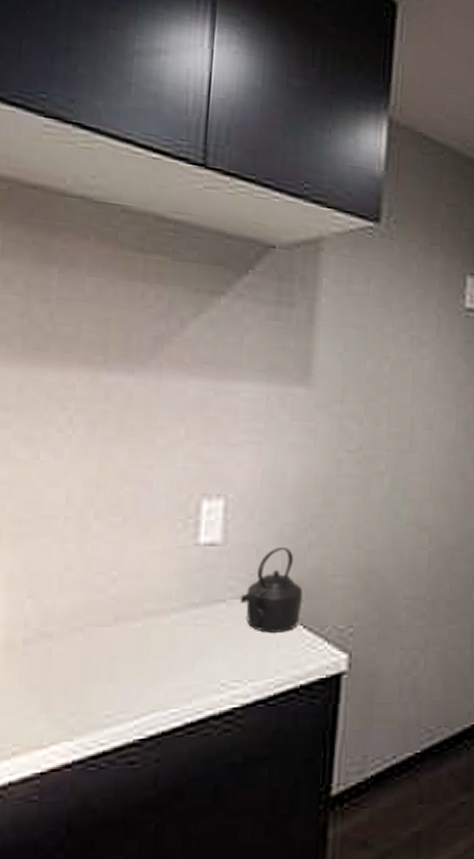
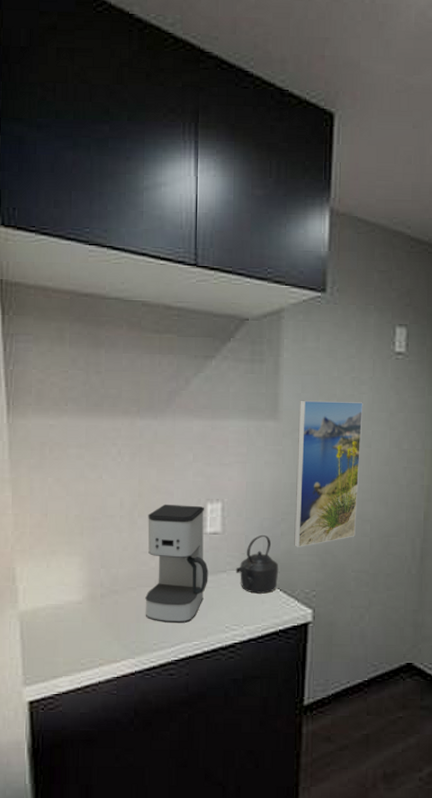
coffee maker: none [95,499,200,681] -> present [145,504,209,623]
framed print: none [326,361,424,565] -> present [294,400,363,547]

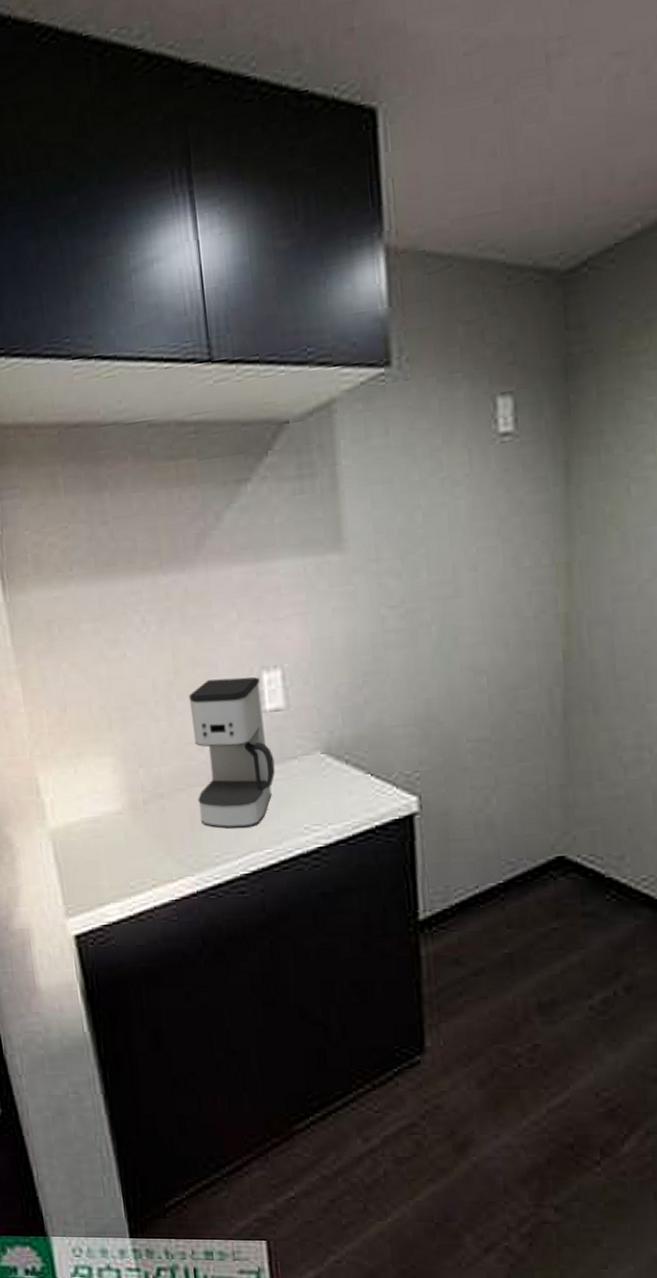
kettle: present [235,534,279,594] -> none [309,704,367,782]
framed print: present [294,400,363,547] -> none [371,510,467,717]

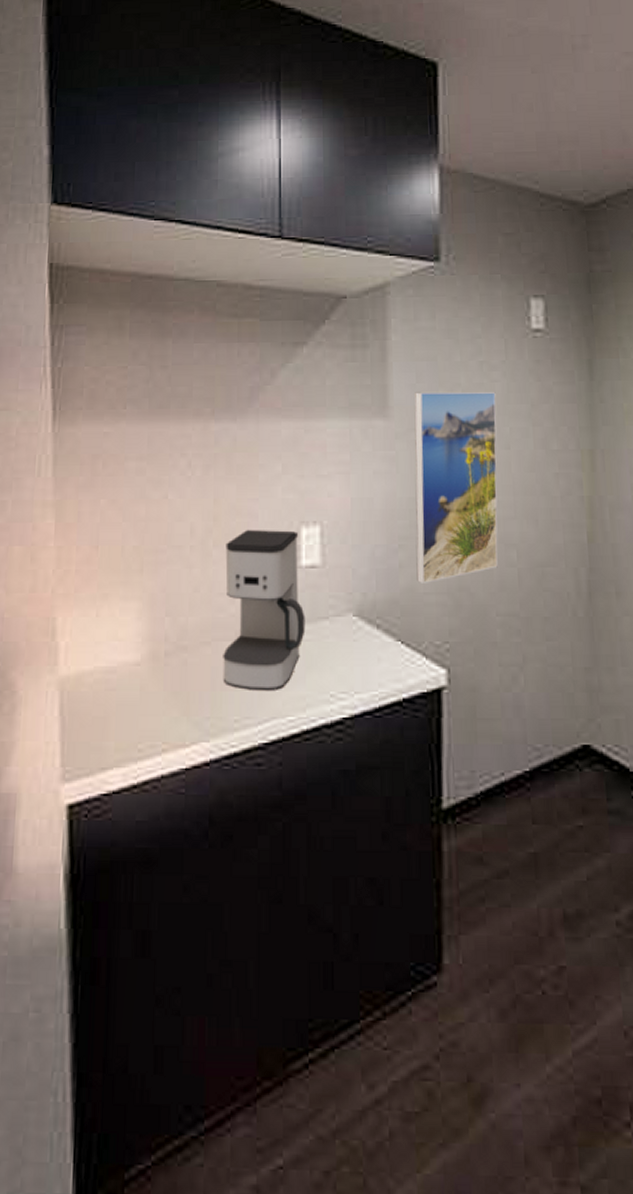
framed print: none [371,510,467,717] -> present [414,391,498,583]

